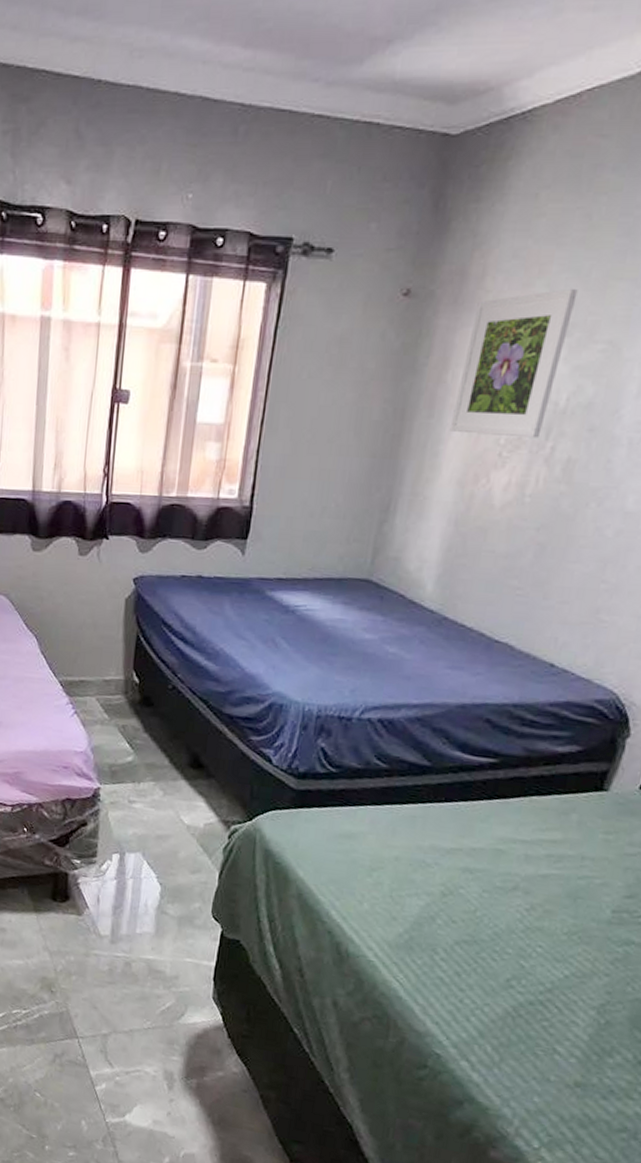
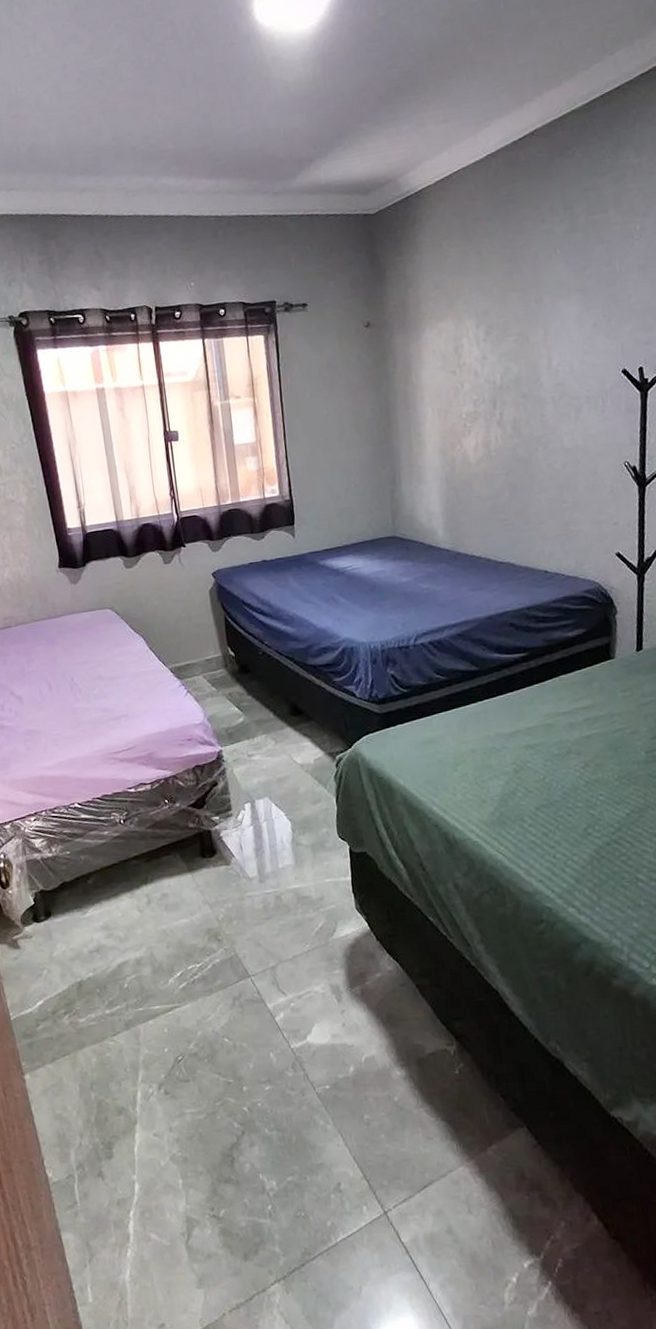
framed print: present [449,288,578,439] -> none [419,302,490,416]

